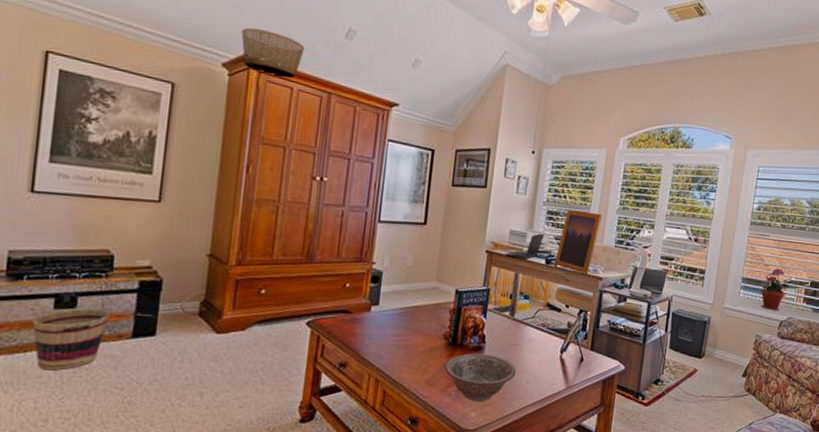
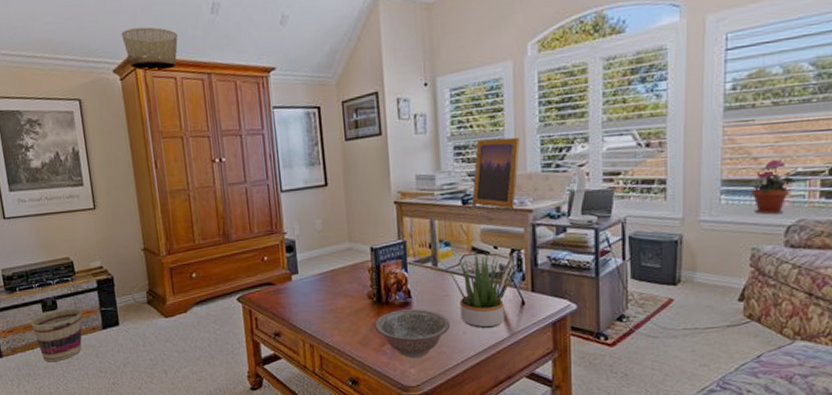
laptop computer: present [504,233,544,260] -> none [415,172,455,205]
potted plant: none [518,307,586,379] -> present [441,251,522,328]

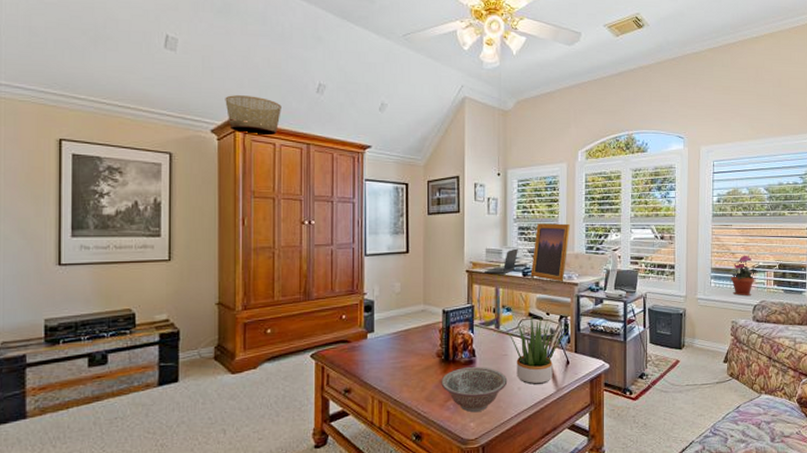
basket: present [30,307,83,362] -> none [71,362,137,423]
laptop computer: none [415,172,455,205] -> present [484,248,518,275]

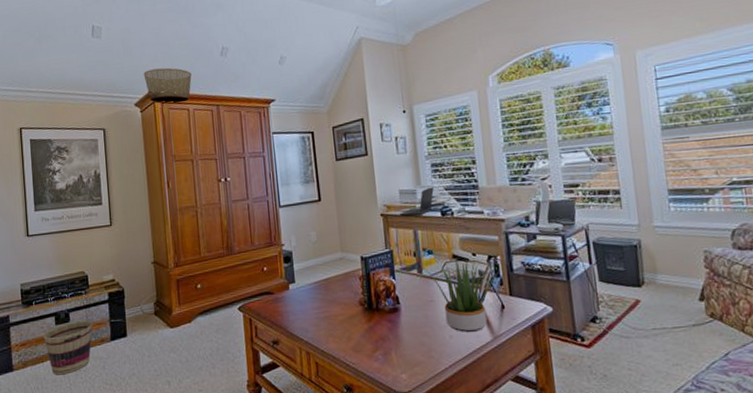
basket: none [71,362,137,423] -> present [43,320,93,375]
decorative bowl: present [441,367,508,413] -> none [366,314,438,364]
picture frame: present [530,223,571,282] -> none [449,155,489,219]
potted plant: present [730,255,758,297] -> none [695,170,733,221]

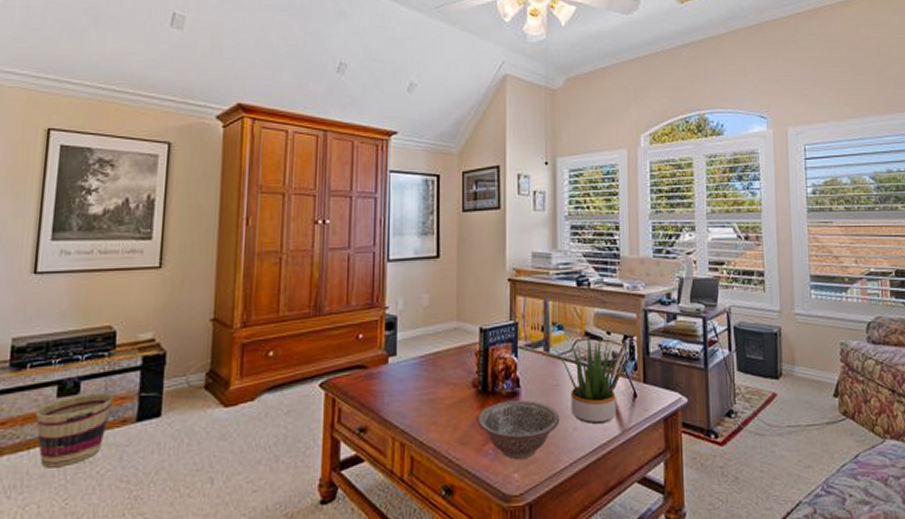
basket: present [143,67,192,104] -> none [233,77,297,122]
decorative bowl: none [366,314,438,364] -> present [477,400,560,460]
laptop computer: present [399,187,434,217] -> none [529,252,571,284]

